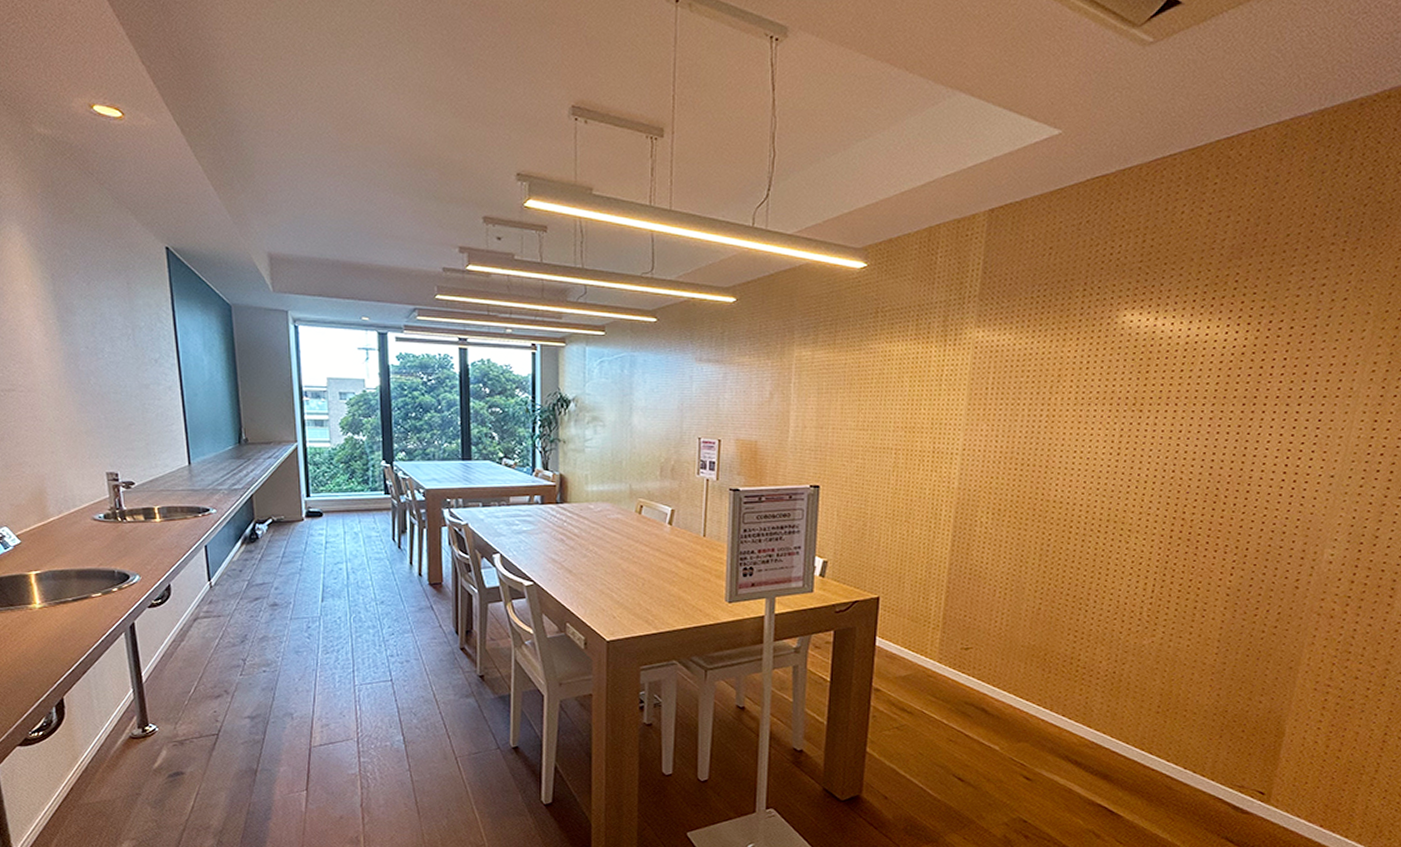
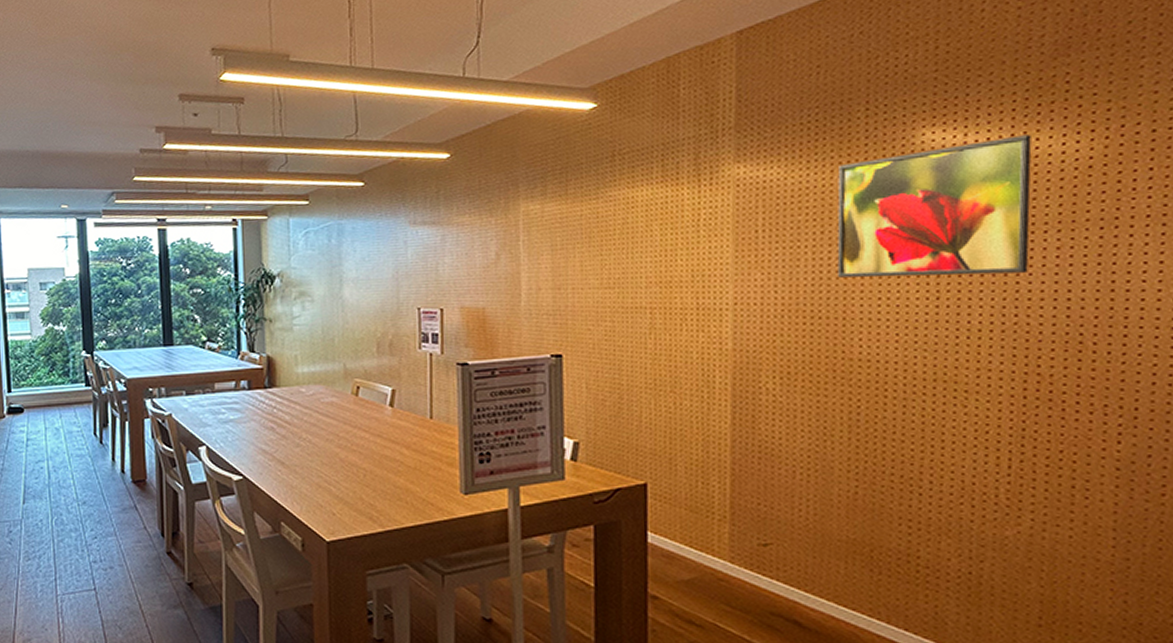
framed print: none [1046,323,1204,437] -> present [837,135,1032,278]

